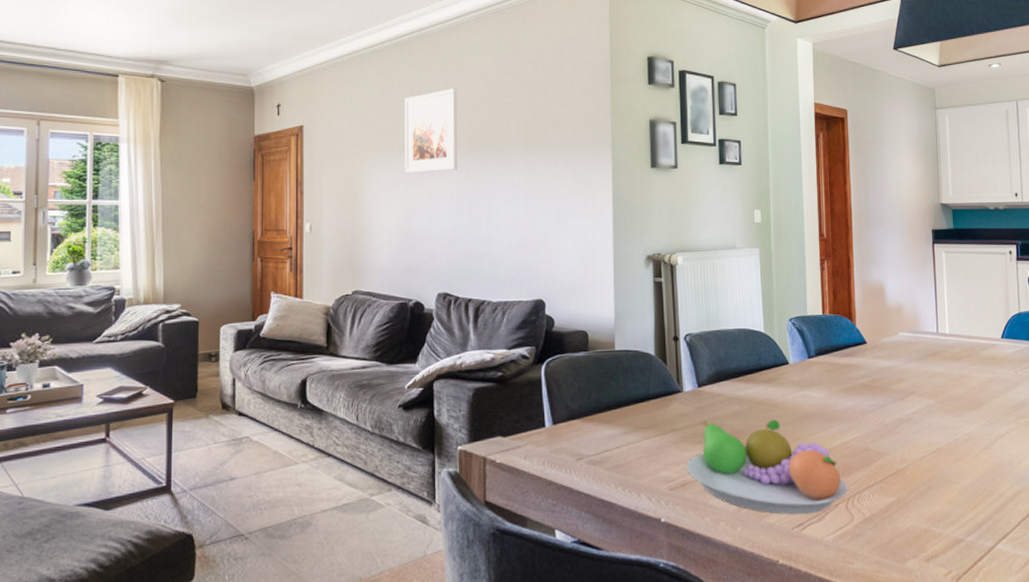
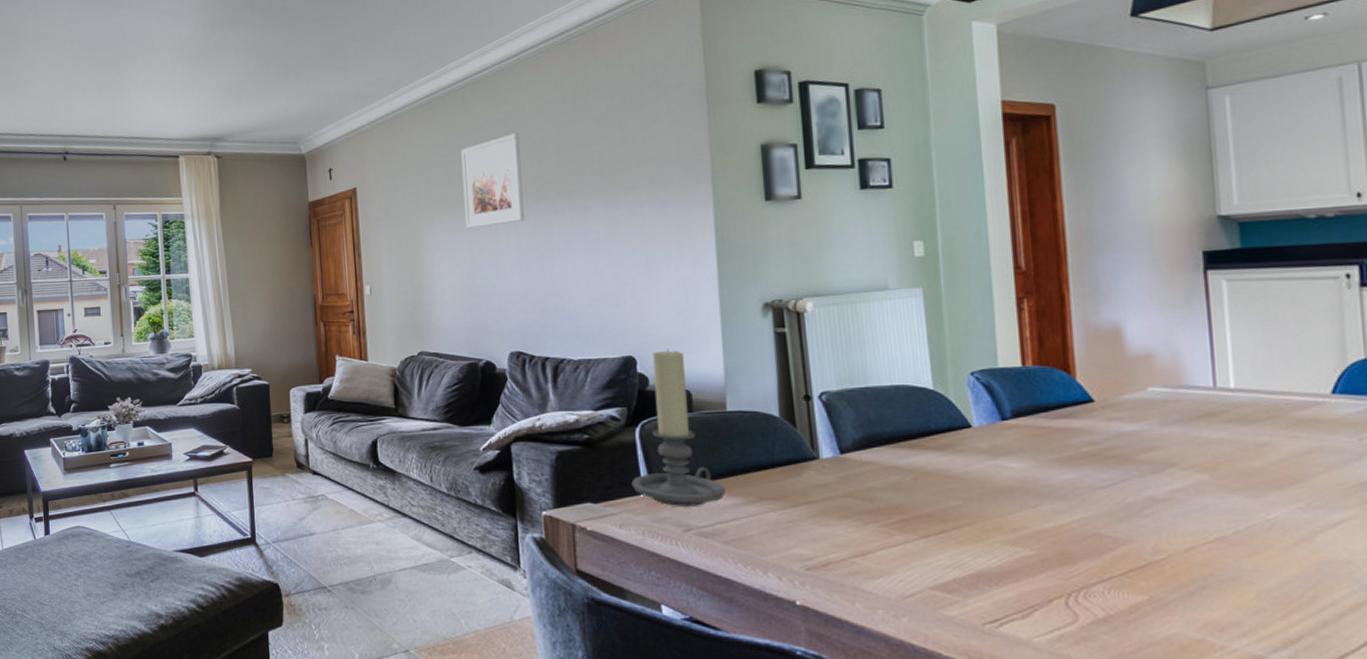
candle holder: none [536,294,612,437] -> present [631,349,726,506]
fruit bowl: present [686,419,848,515] -> none [827,492,1068,609]

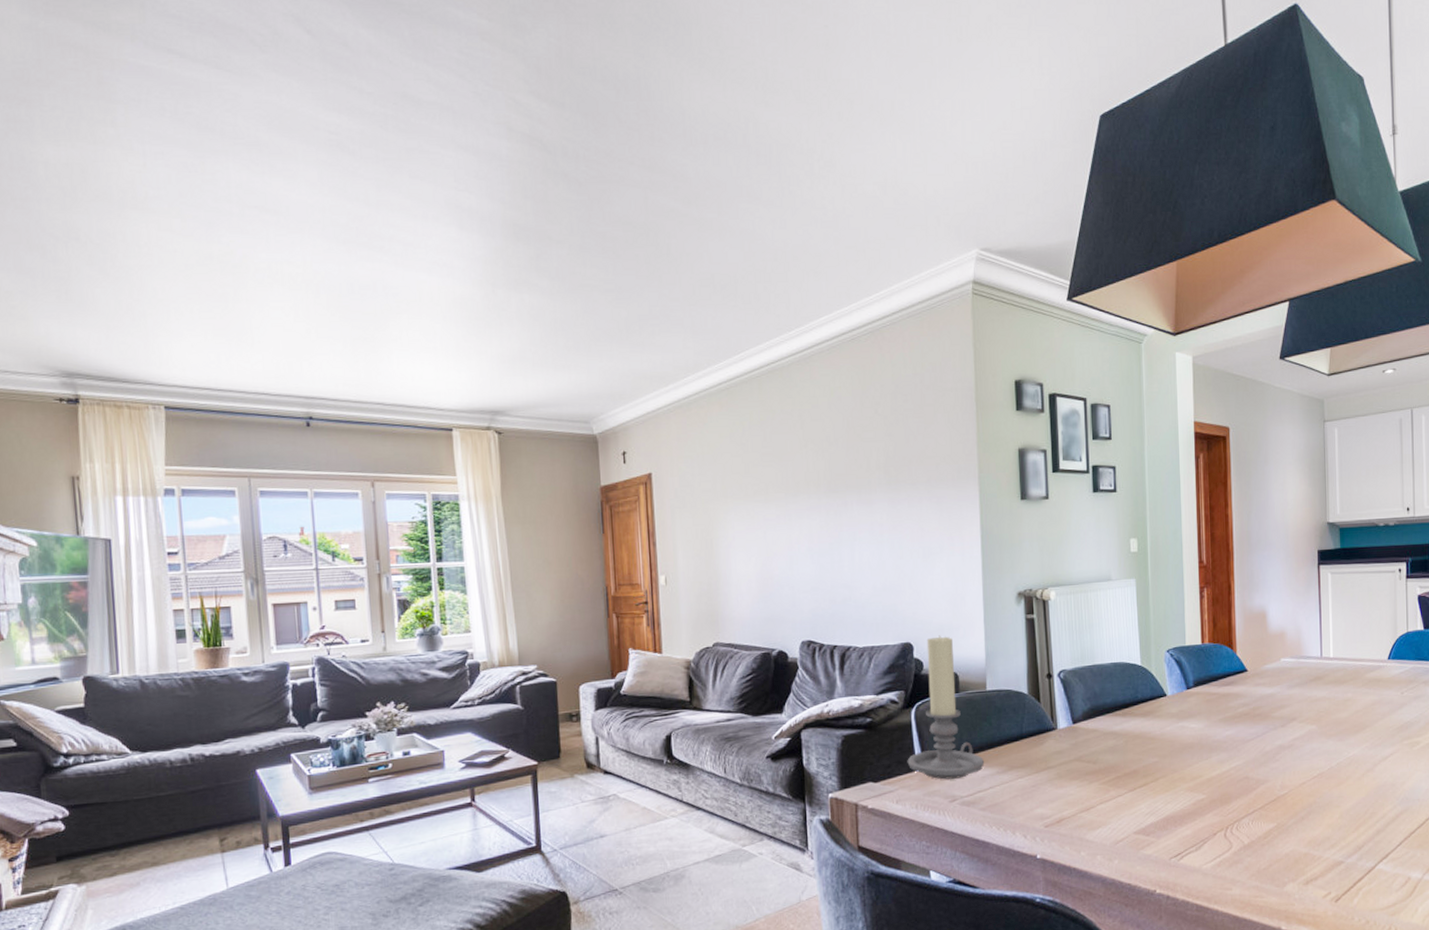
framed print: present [461,133,525,229] -> none [757,425,817,519]

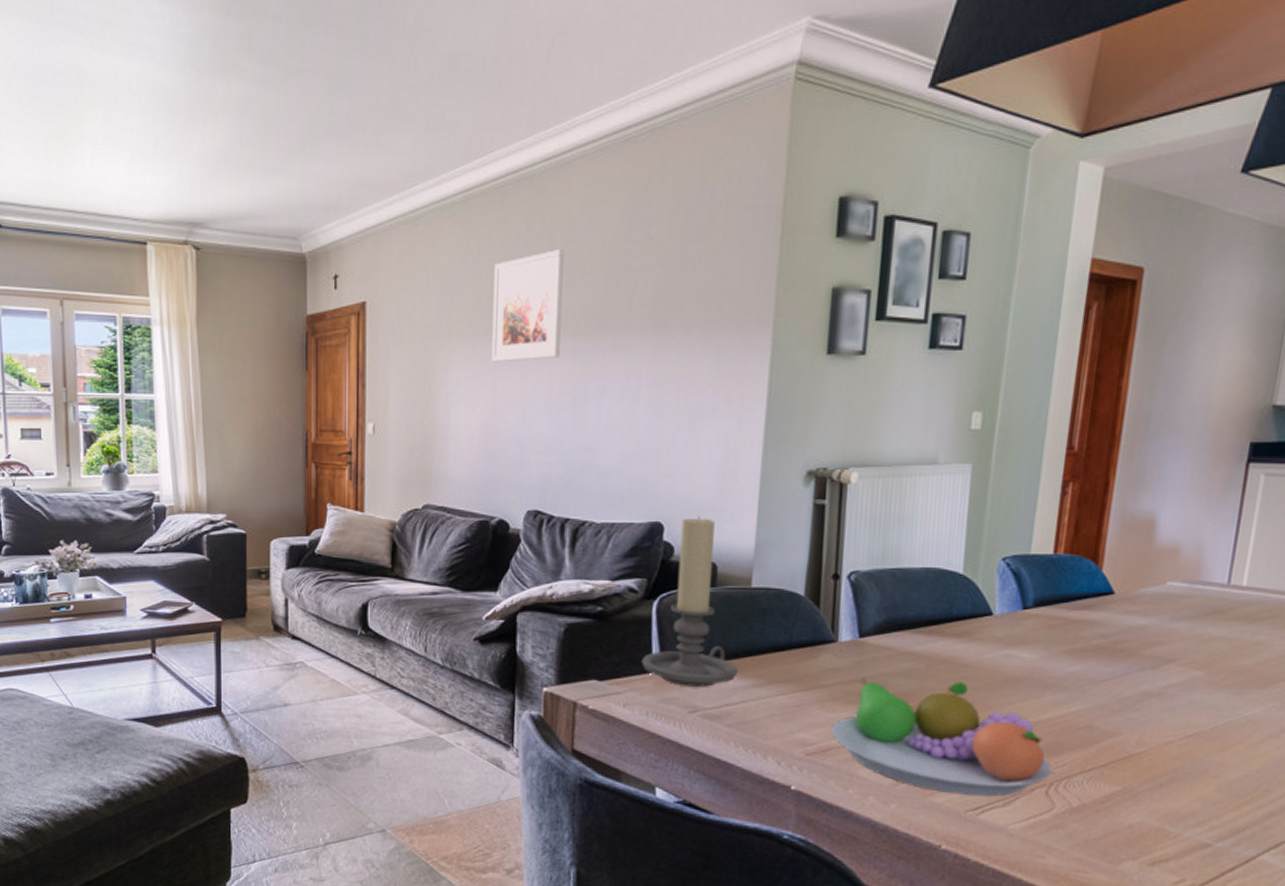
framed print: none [757,425,817,519] -> present [492,249,564,363]
fruit bowl: none [1062,752,1226,846] -> present [831,677,1052,797]

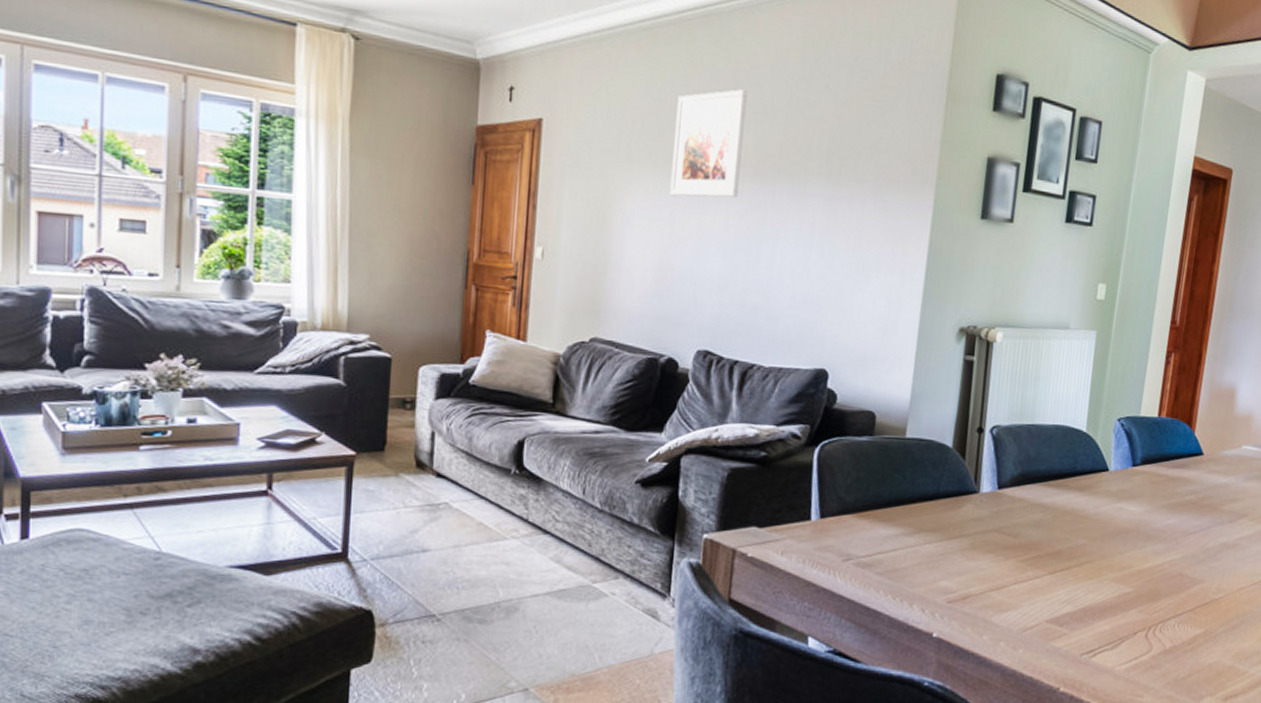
candle holder: present [641,516,739,687] -> none [801,365,891,535]
fruit bowl: present [831,677,1052,797] -> none [970,527,1151,641]

